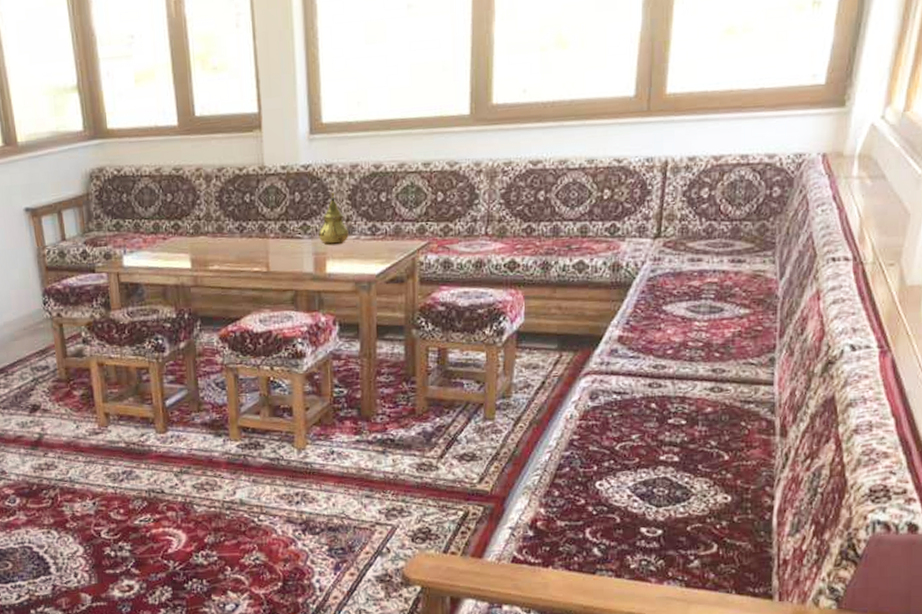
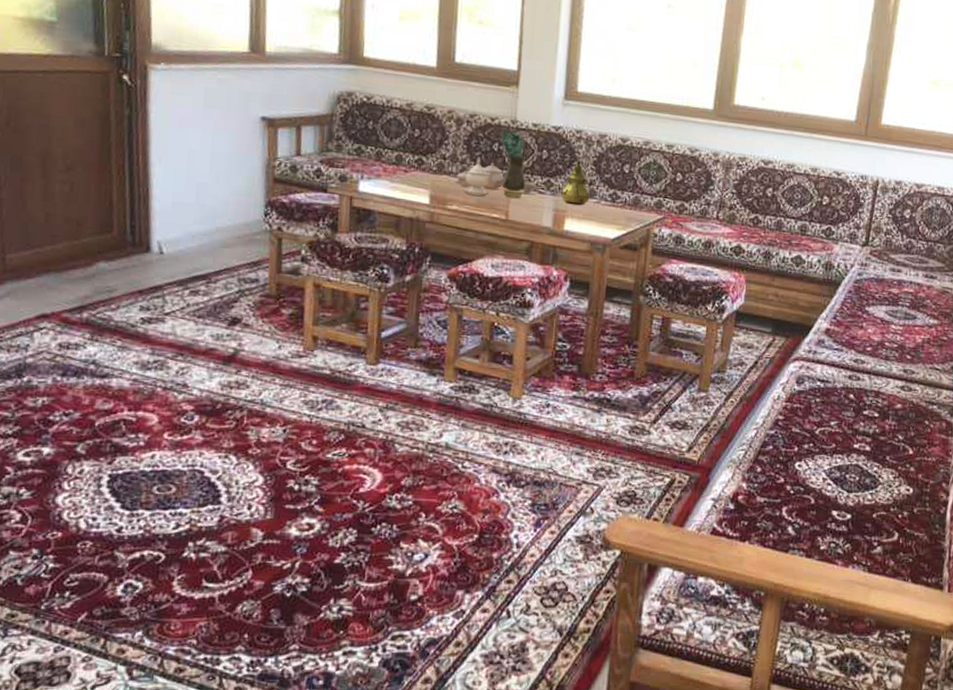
tea set: none [204,214,297,246] -> present [446,162,539,196]
sugar bowl: none [221,211,247,253] -> present [464,157,490,197]
vase: none [251,175,283,249] -> present [500,126,526,199]

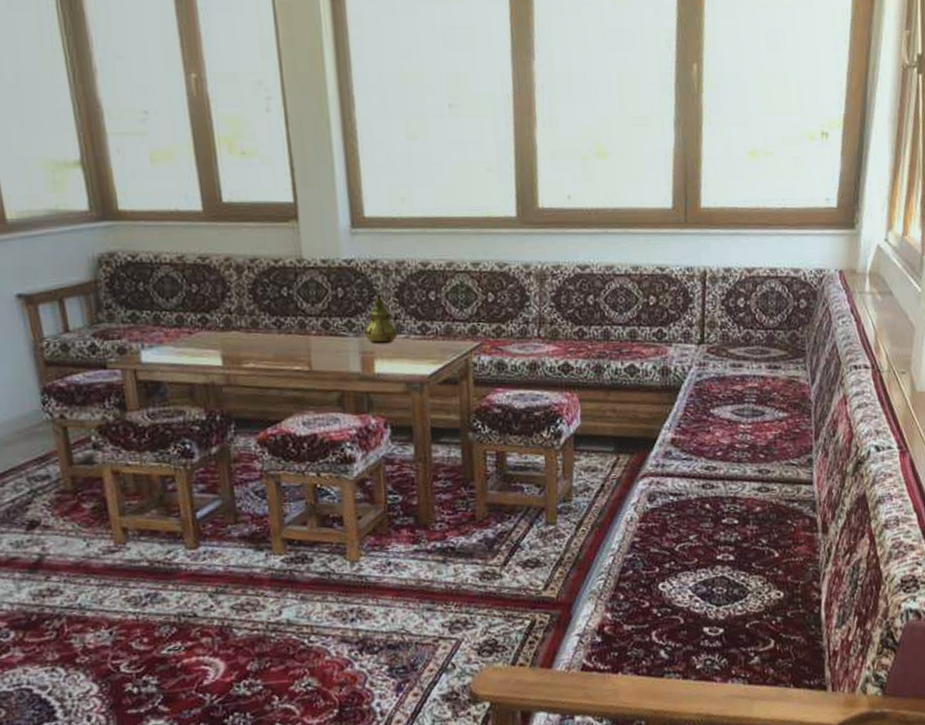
tea set: present [446,162,539,196] -> none [236,309,341,342]
sugar bowl: present [464,157,490,197] -> none [256,305,286,350]
vase: present [500,126,526,199] -> none [288,267,326,347]

